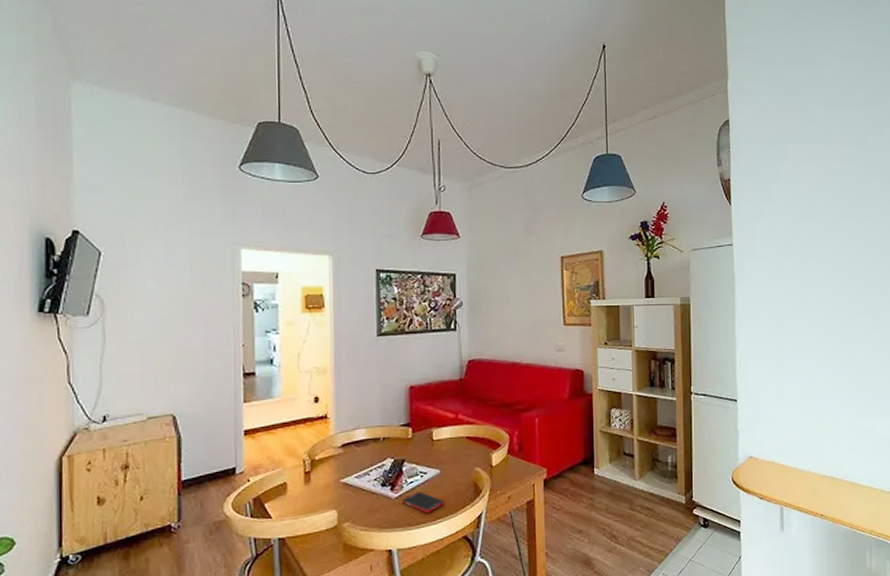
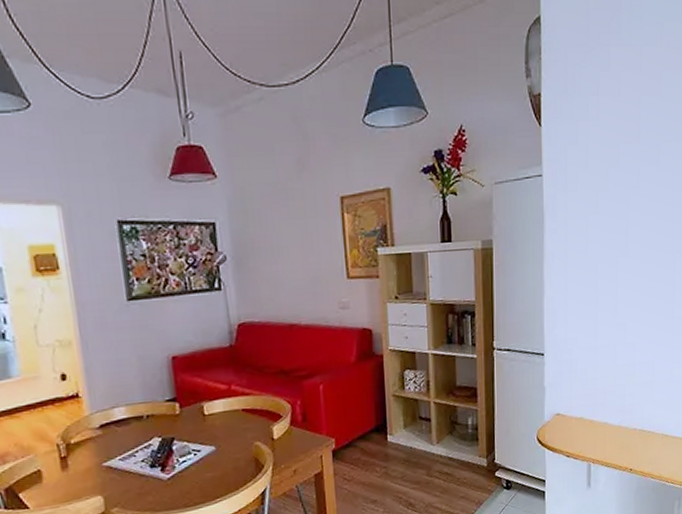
cell phone: present [401,492,444,513] -> none [175,471,223,493]

